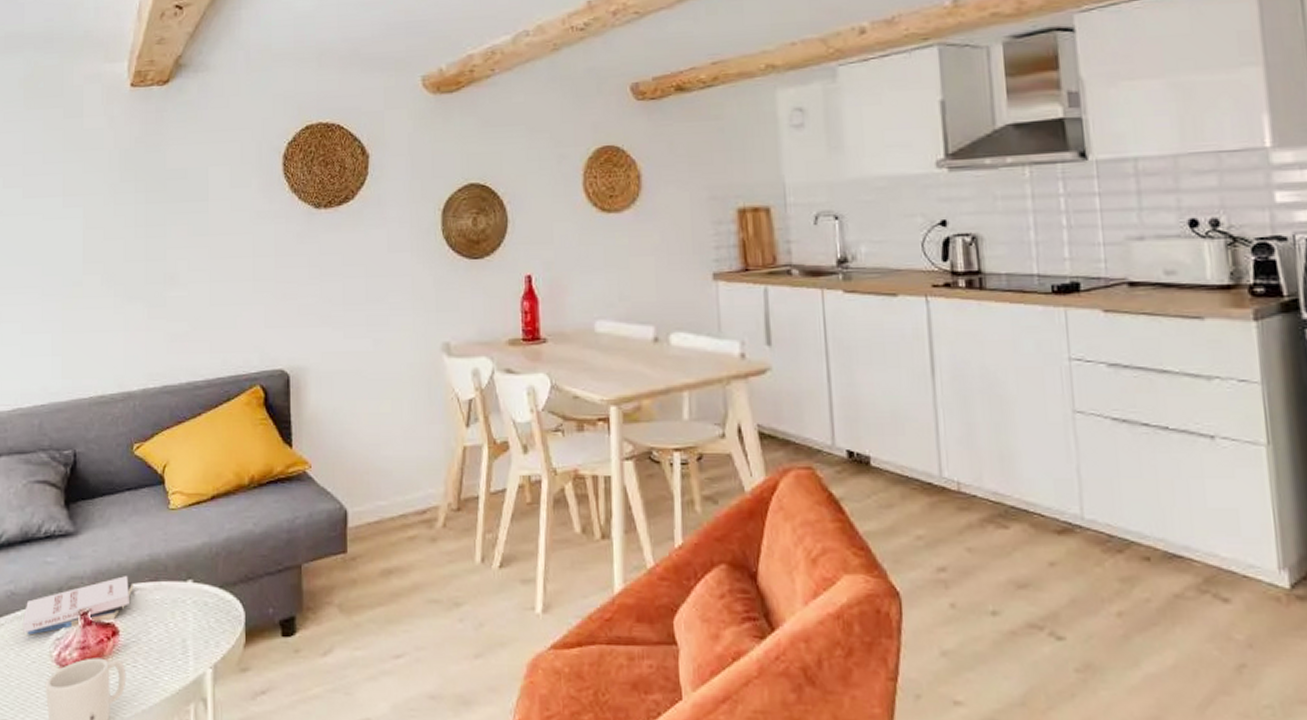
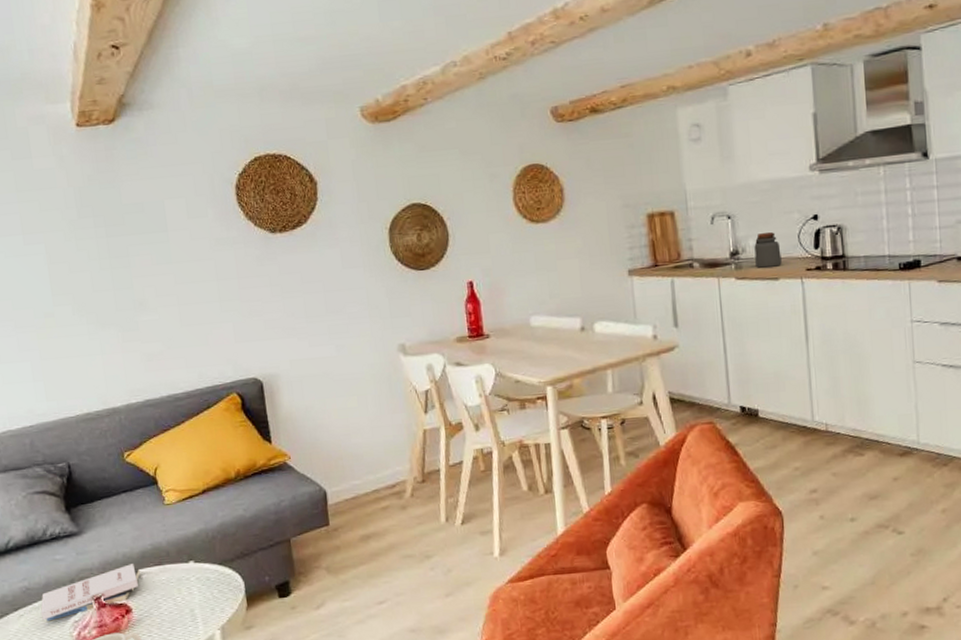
jar: none [867,237,901,282] -> present [754,231,782,269]

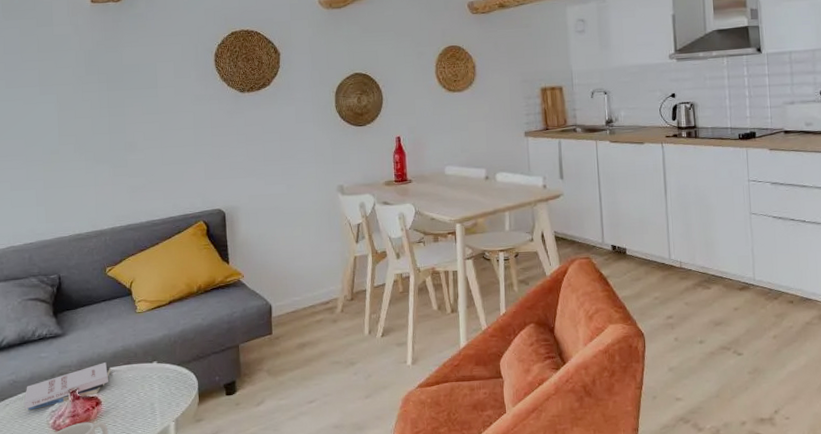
jar: present [754,231,782,269] -> none [625,105,647,135]

